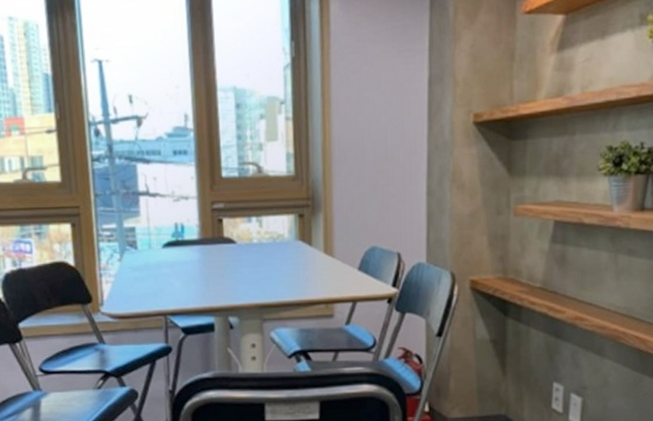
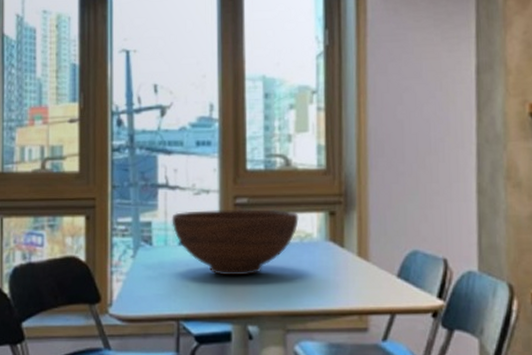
fruit bowl: none [154,214,271,275] -> present [172,209,299,276]

